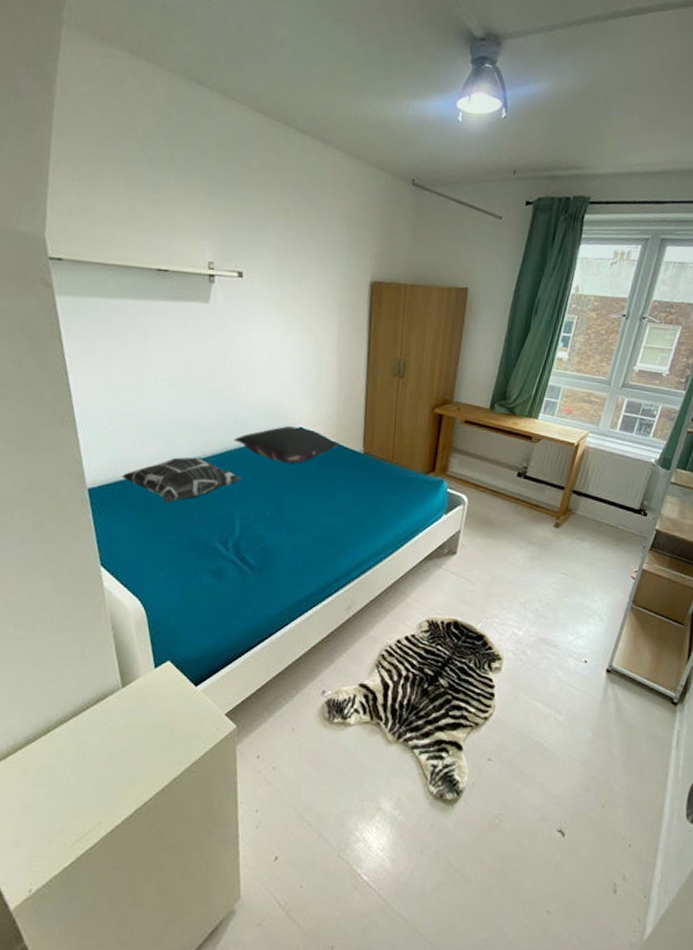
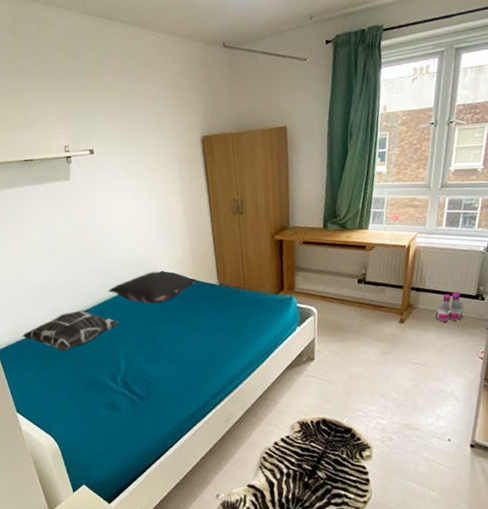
boots: none [593,502,624,534] -> present [435,292,464,322]

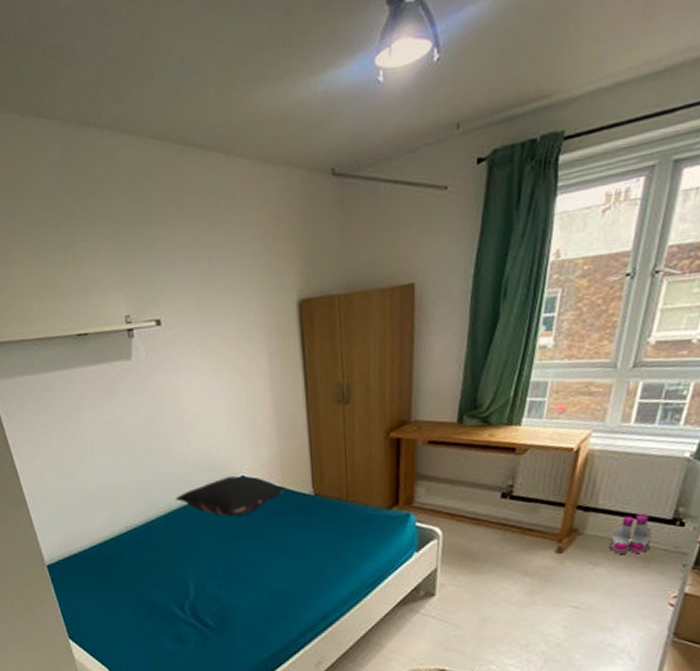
decorative pillow: present [22,310,120,352] -> none [75,521,190,571]

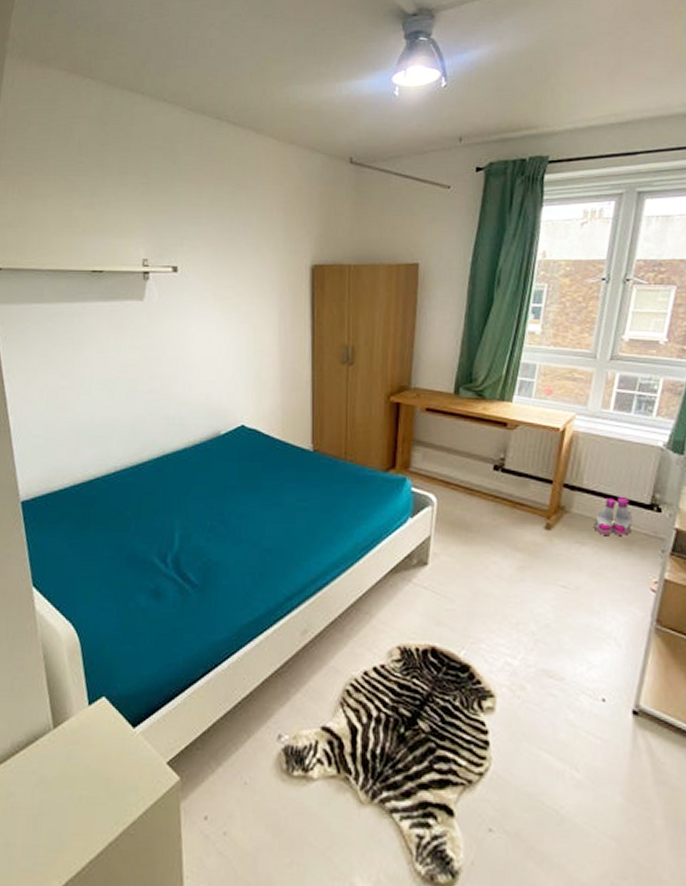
pillow: present [176,476,286,517] -> none [171,425,285,466]

